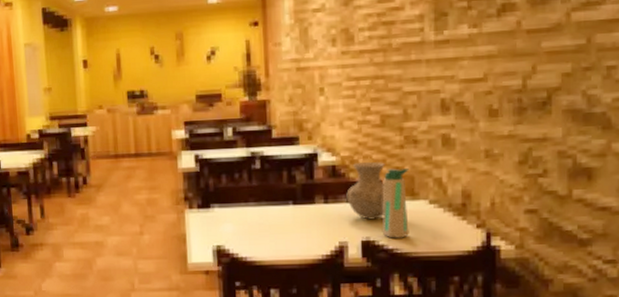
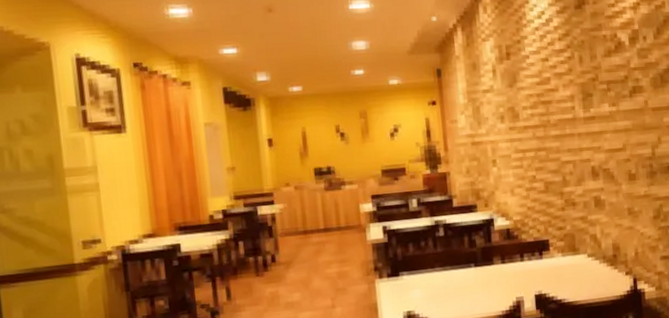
vase: present [346,161,385,220] -> none [520,223,553,276]
water bottle: present [382,168,409,239] -> none [549,228,574,290]

